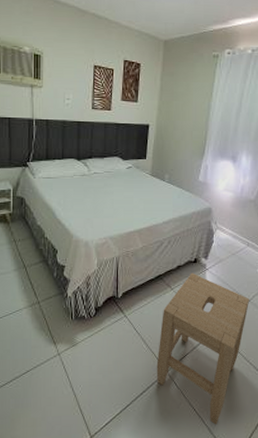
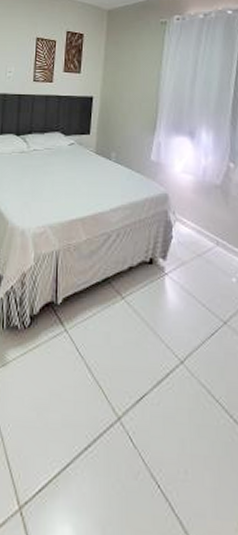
stool: present [156,273,250,425] -> none [105,277,226,518]

